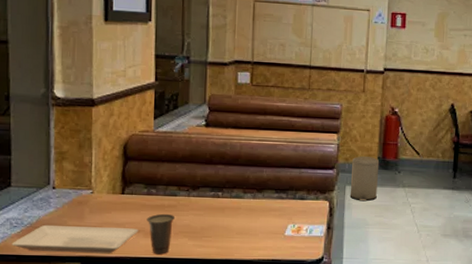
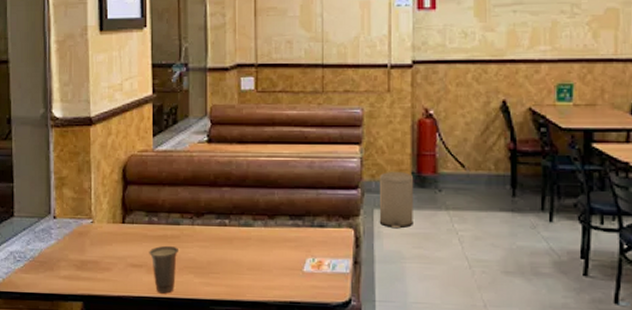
tray: present [11,224,139,254] -> none [15,258,141,293]

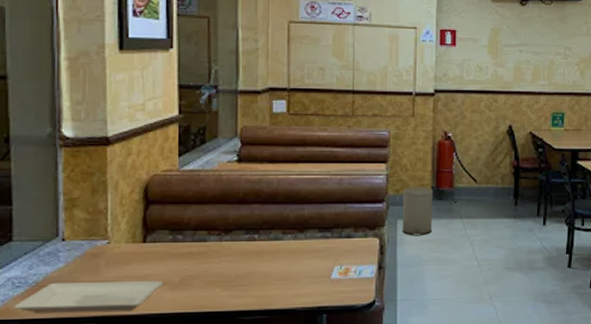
tray: none [15,258,141,293] -> present [14,281,164,314]
cup: present [149,245,180,294] -> none [173,262,206,309]

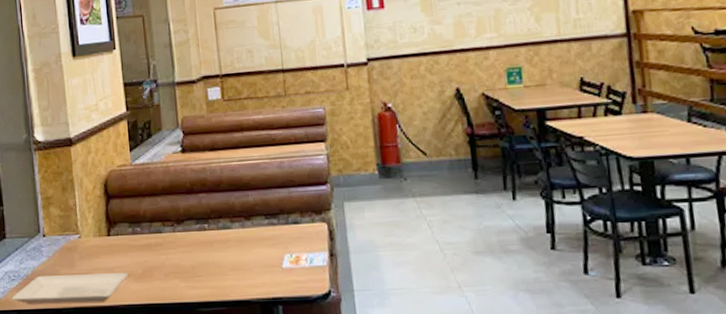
pedal bin: present [402,186,434,235] -> none [347,163,383,219]

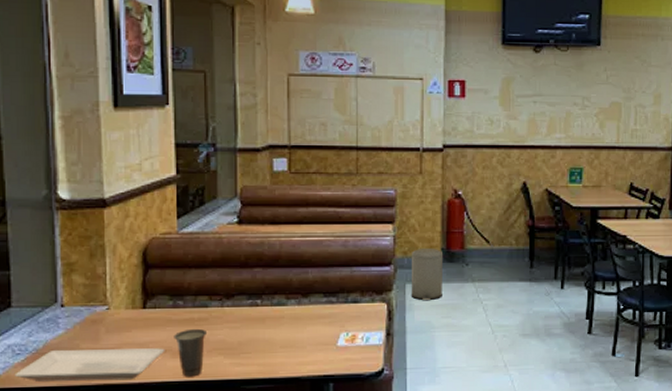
cup: none [135,253,164,300] -> present [174,328,208,377]
pedal bin: none [347,163,383,219] -> present [411,247,444,300]

